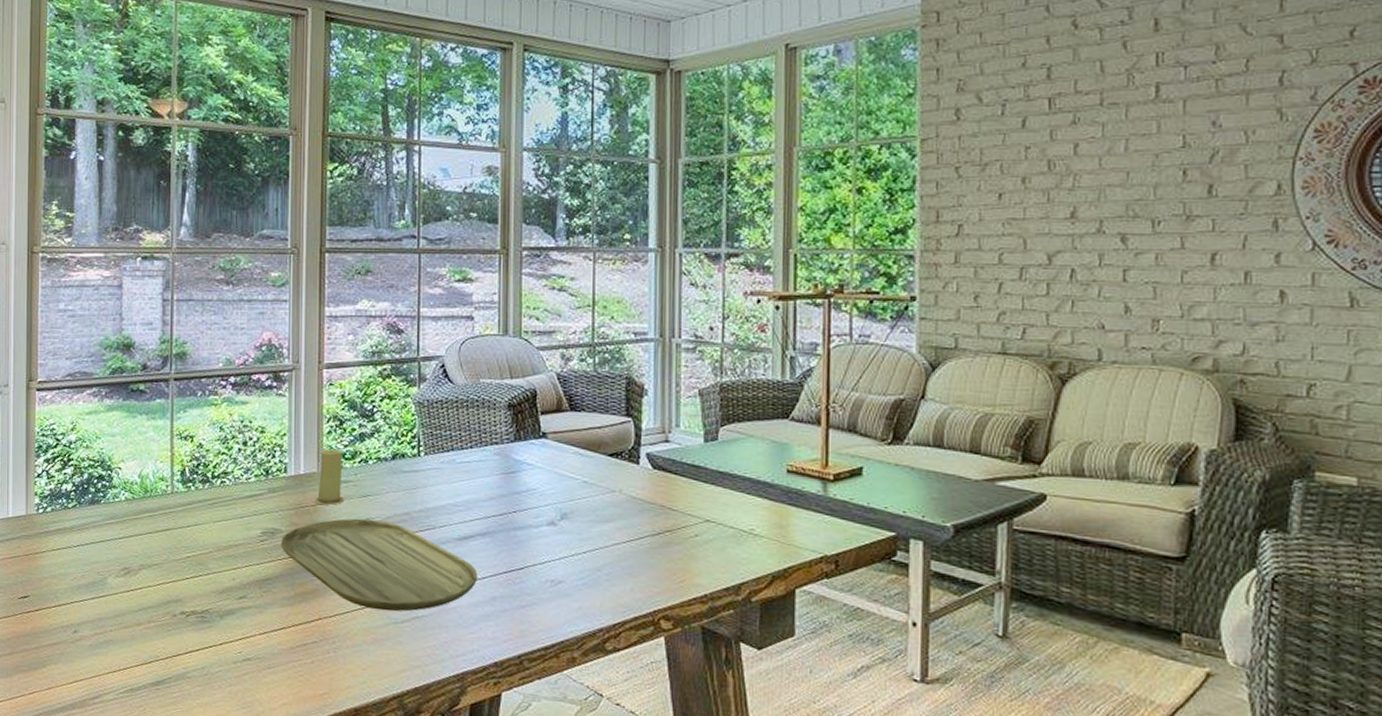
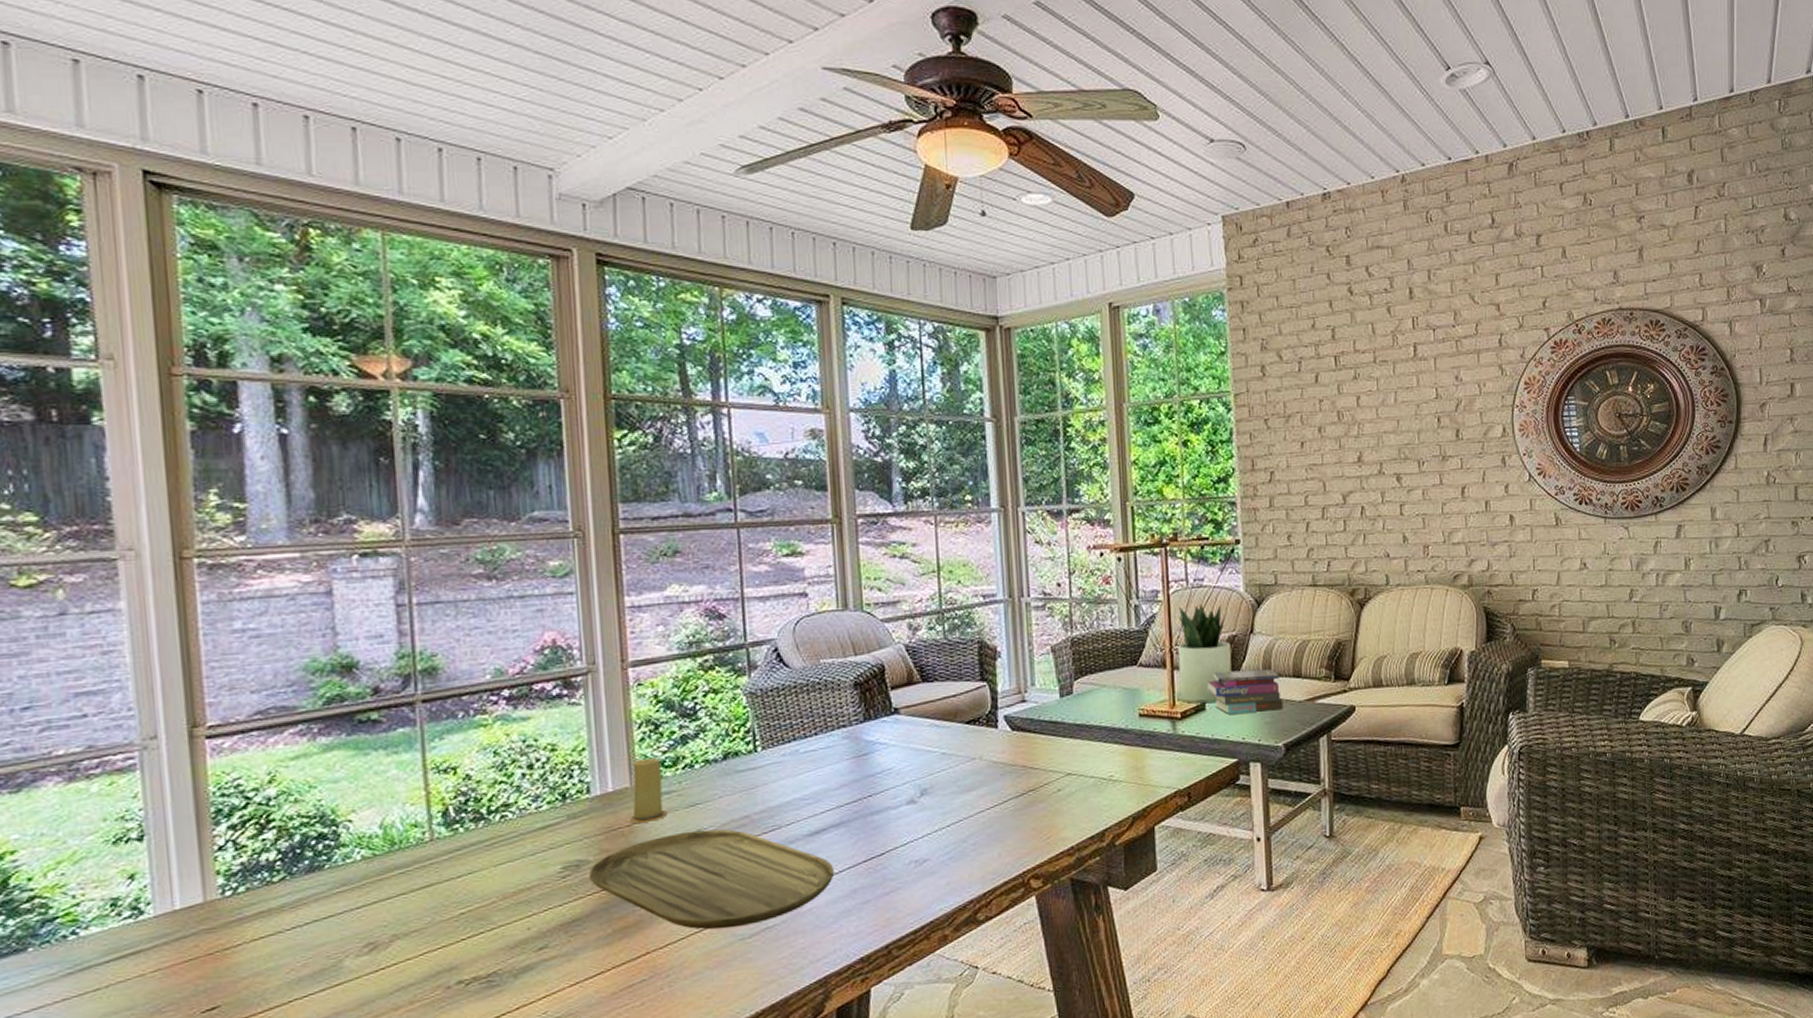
planter: none [827,362,897,470] -> present [1174,604,1232,704]
books: none [866,436,956,487] -> present [1207,668,1283,714]

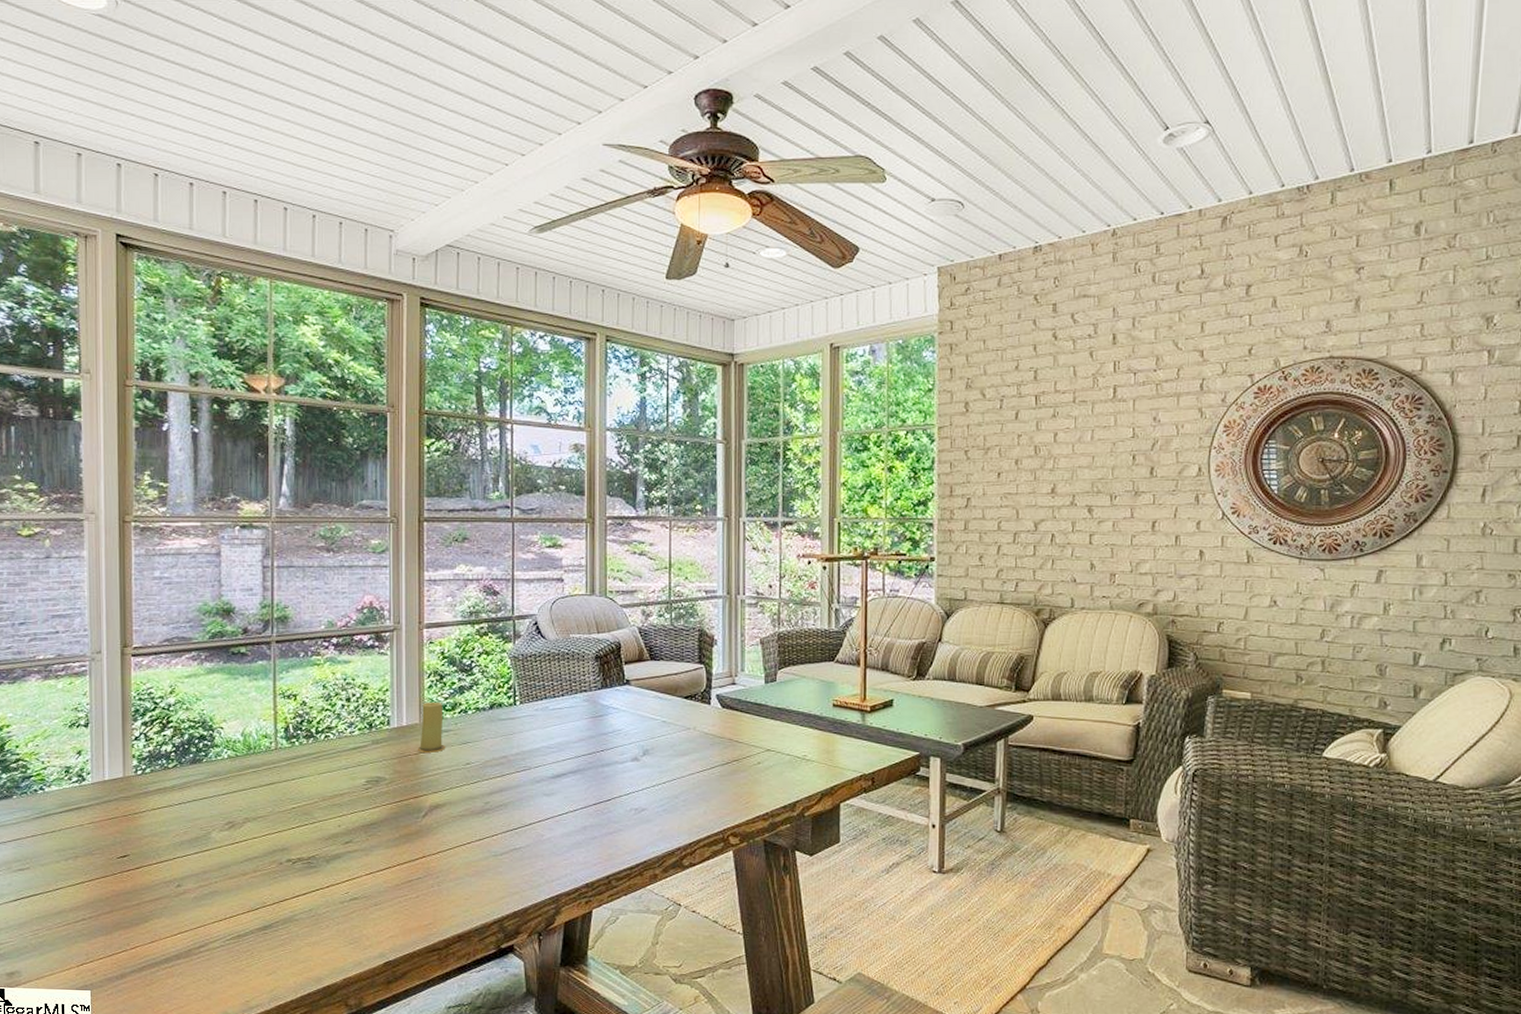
placemat: present [589,829,835,930] -> none [385,763,570,846]
planter: present [1174,604,1232,704] -> none [865,613,920,701]
books: present [1207,668,1283,714] -> none [896,673,965,713]

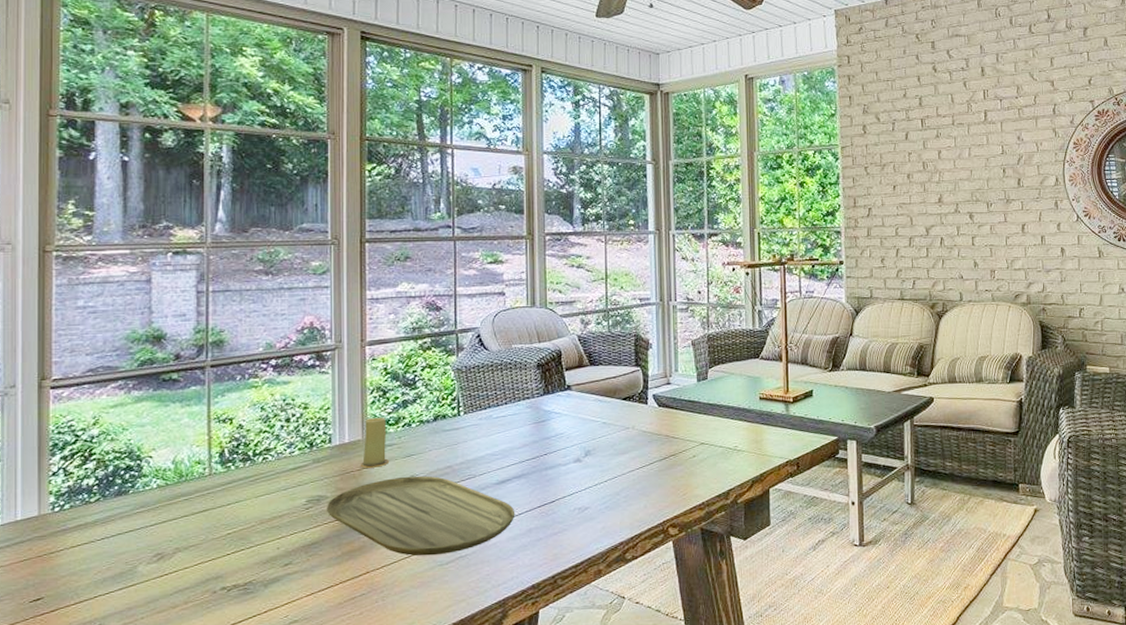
placemat: none [385,763,570,846] -> present [327,475,515,556]

